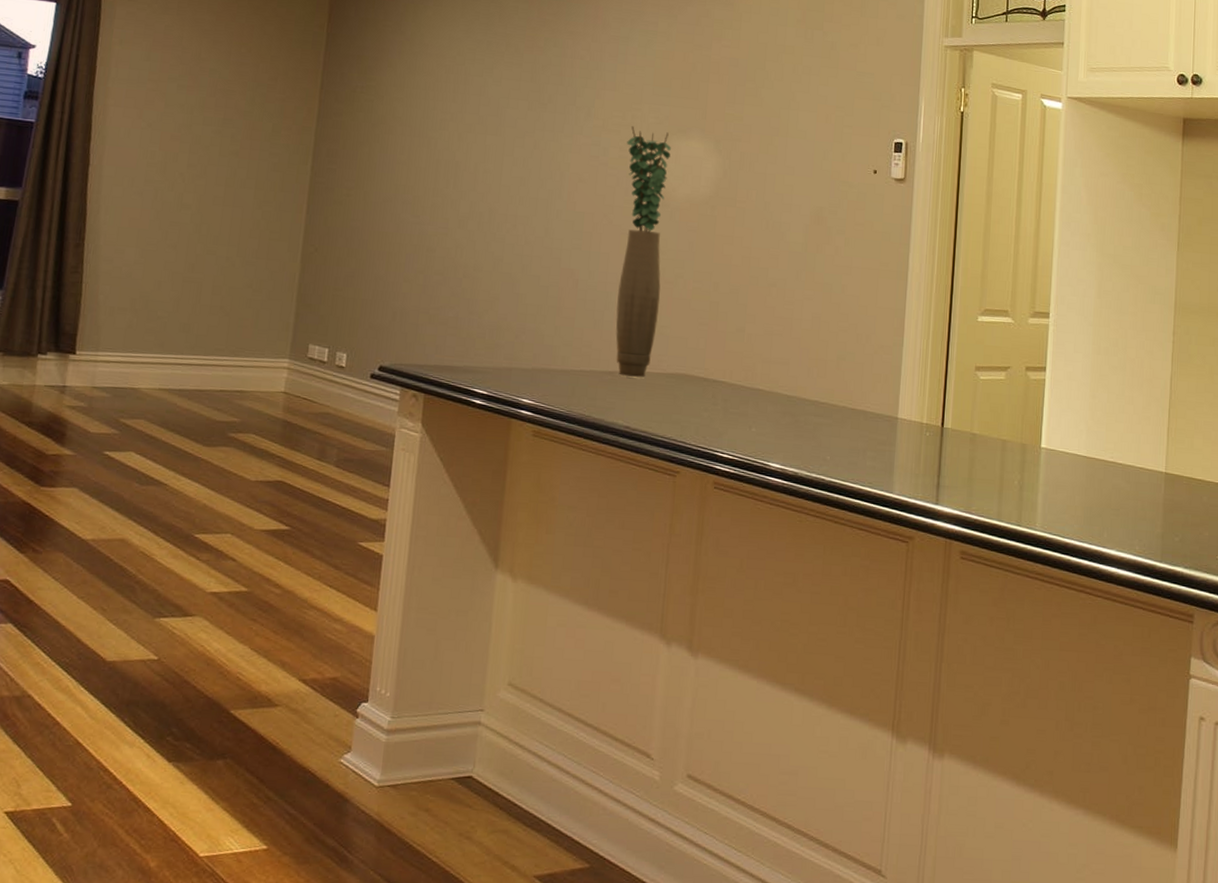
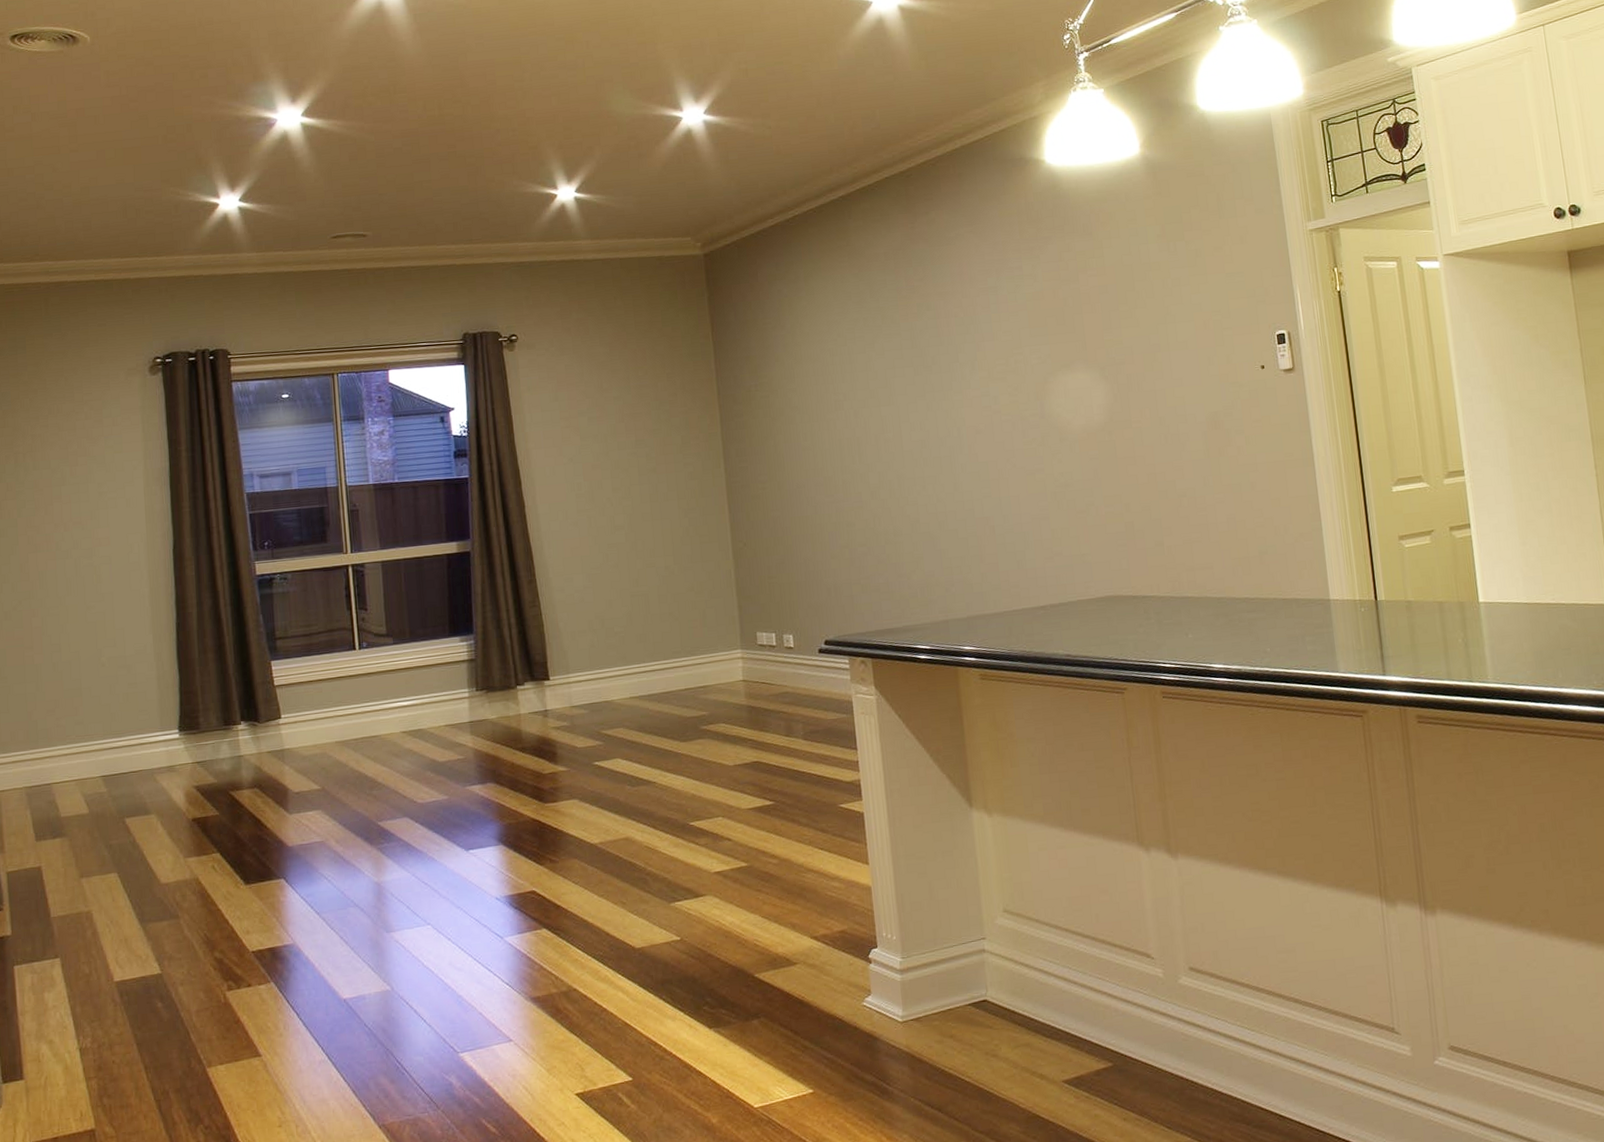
vase: present [615,126,671,378] -> none [1015,370,1079,608]

